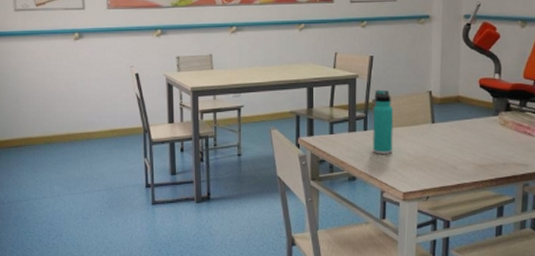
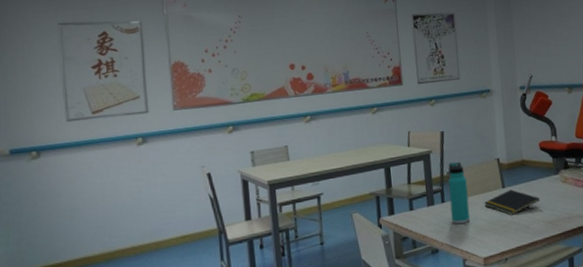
notepad: none [410,126,473,153] -> present [484,189,540,215]

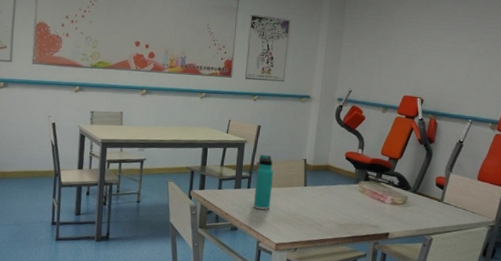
notepad: present [484,189,540,215] -> none [285,189,337,212]

